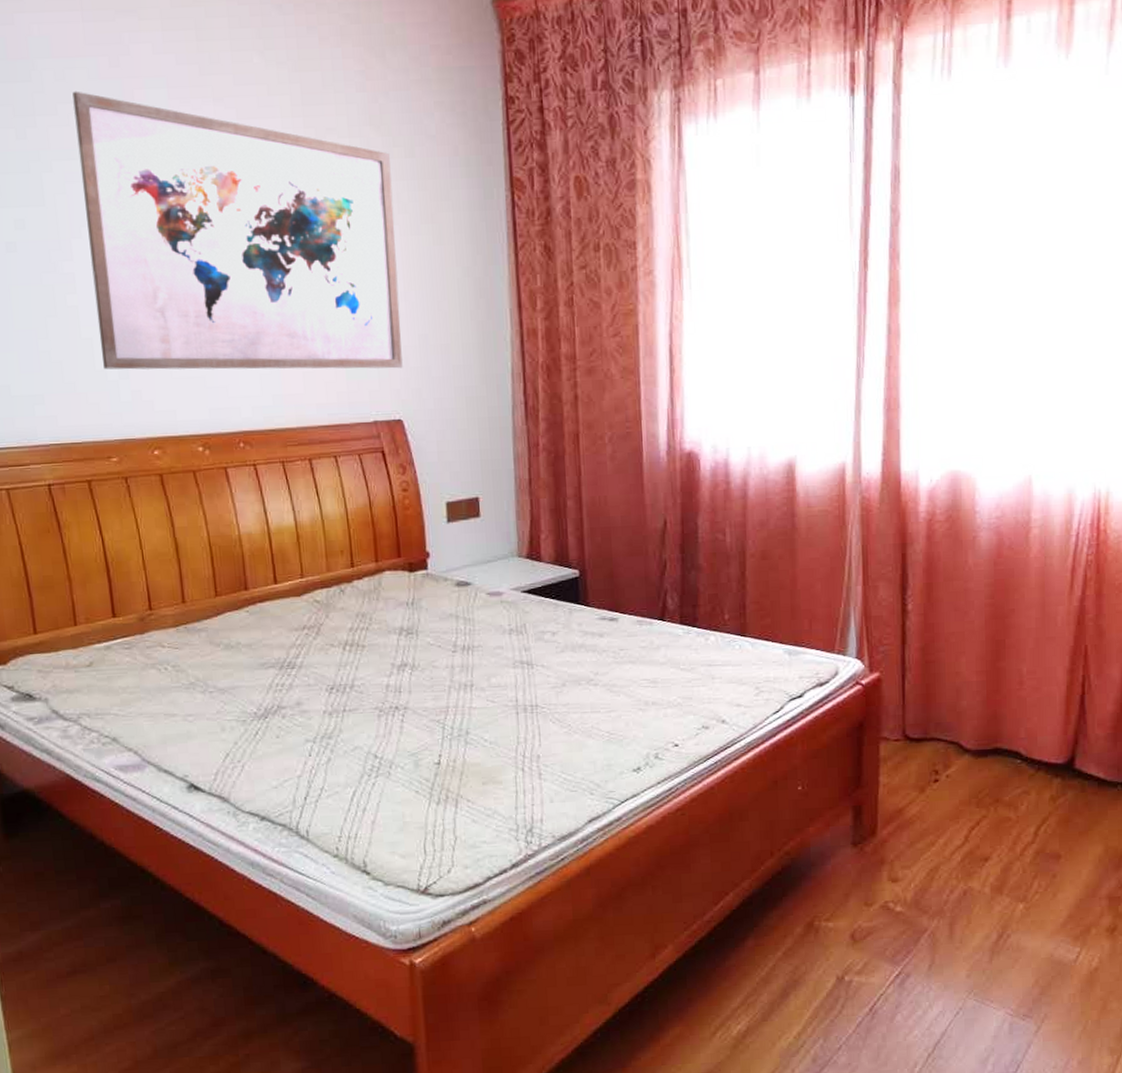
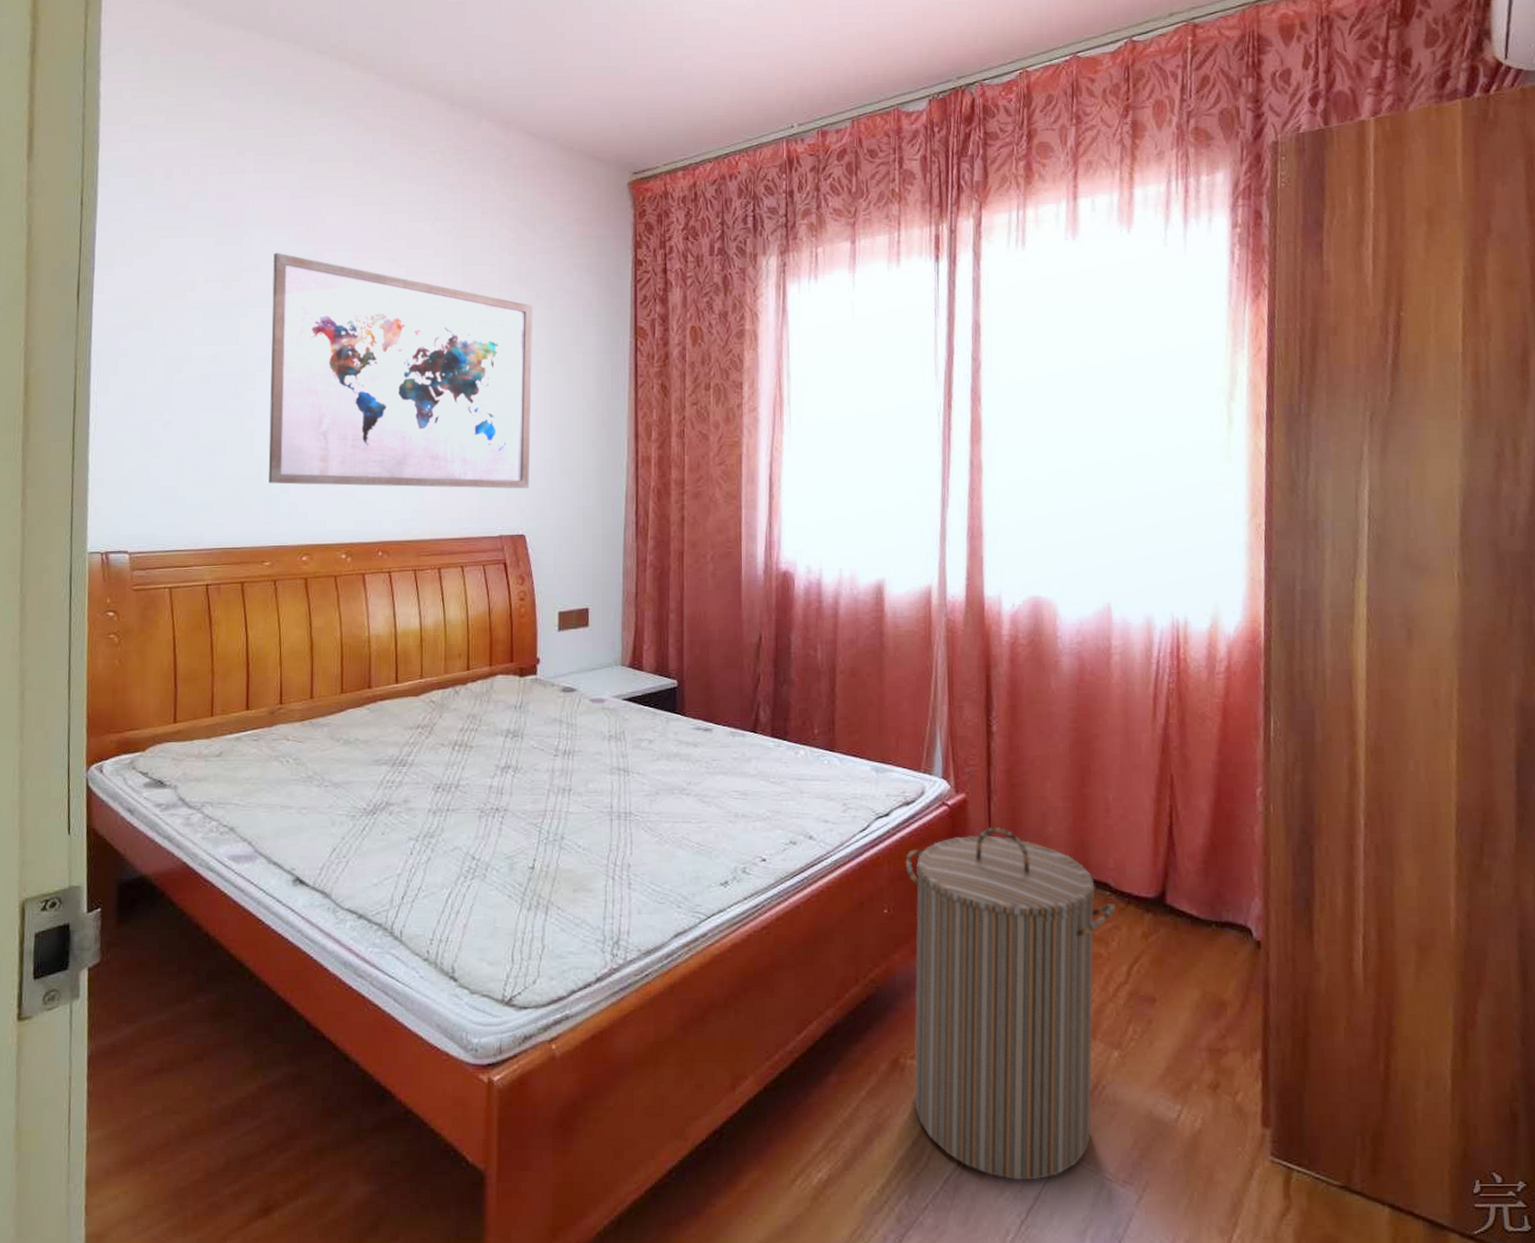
laundry hamper: none [819,704,1027,1021] -> present [905,828,1117,1181]

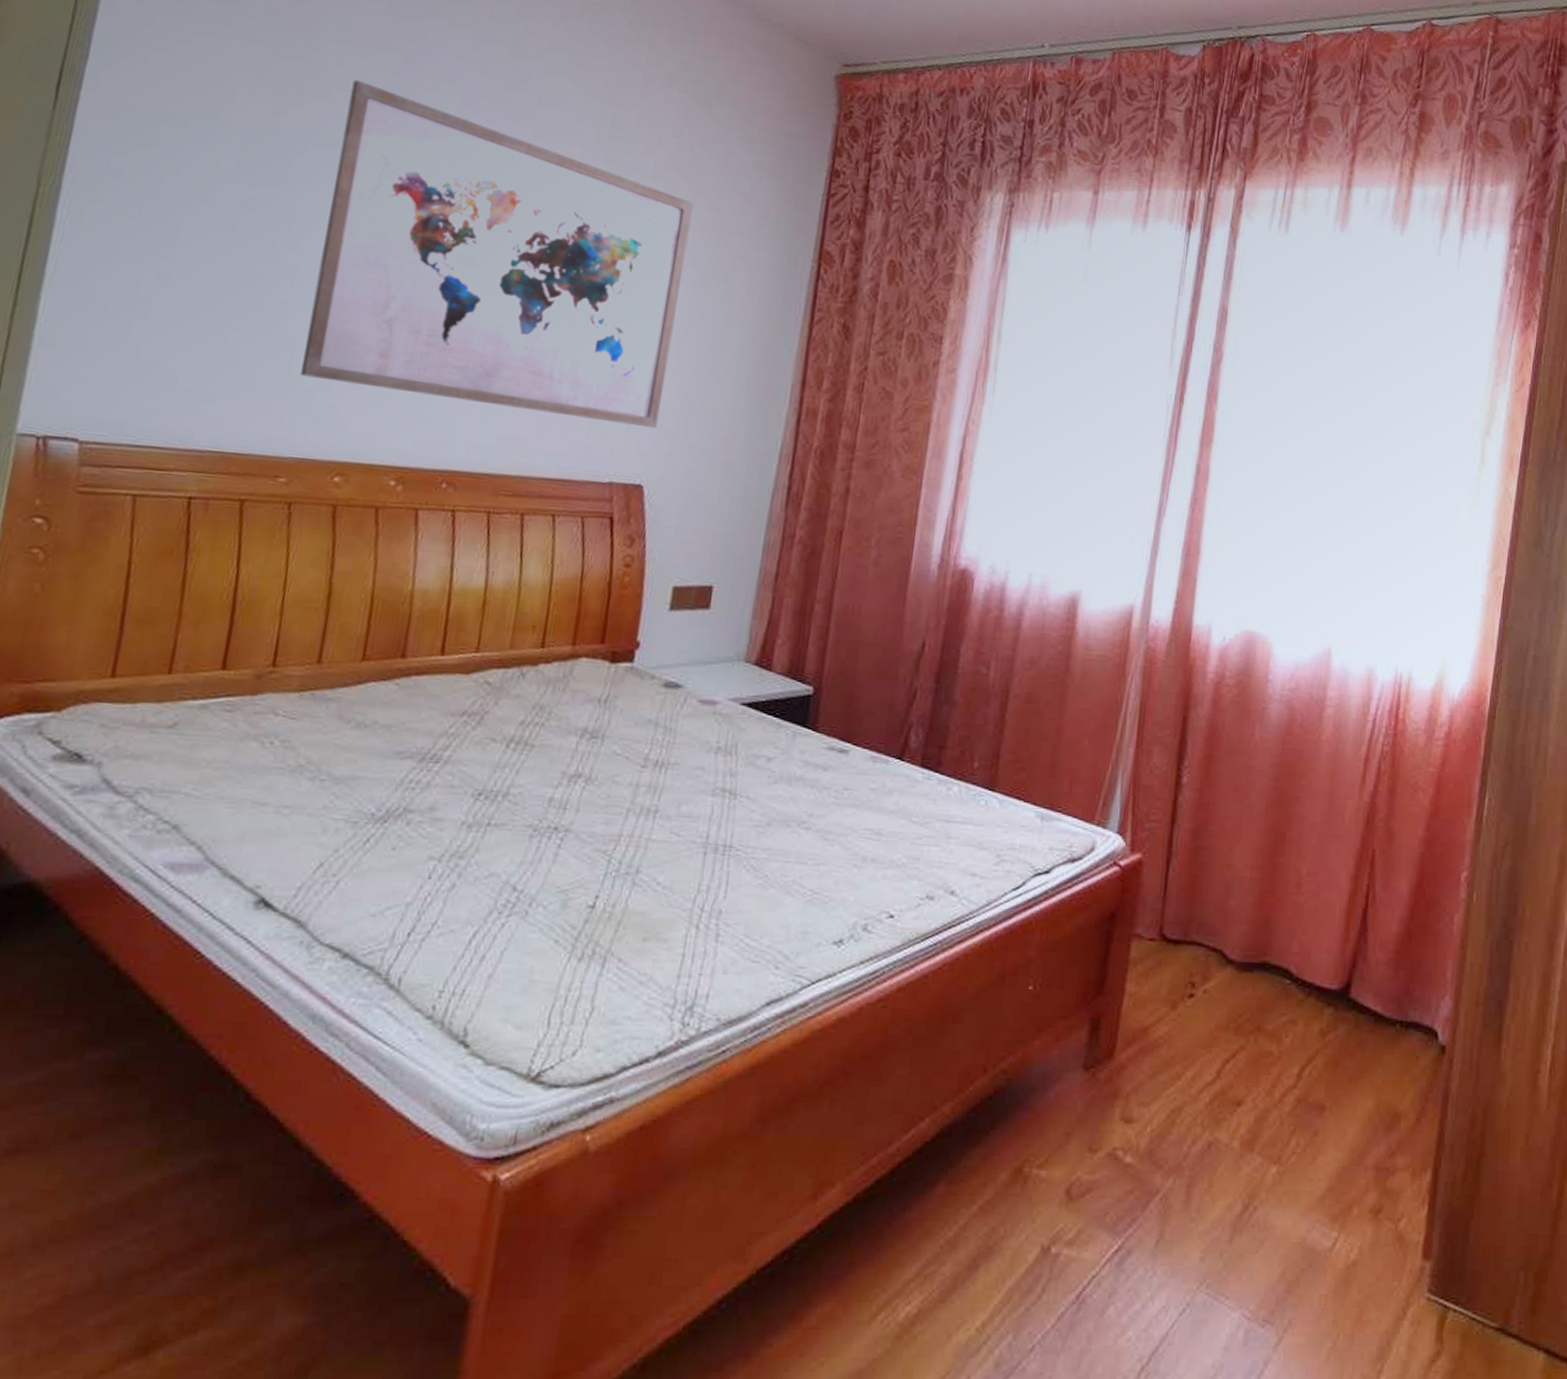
laundry hamper: present [905,828,1117,1181] -> none [1034,896,1296,1319]

